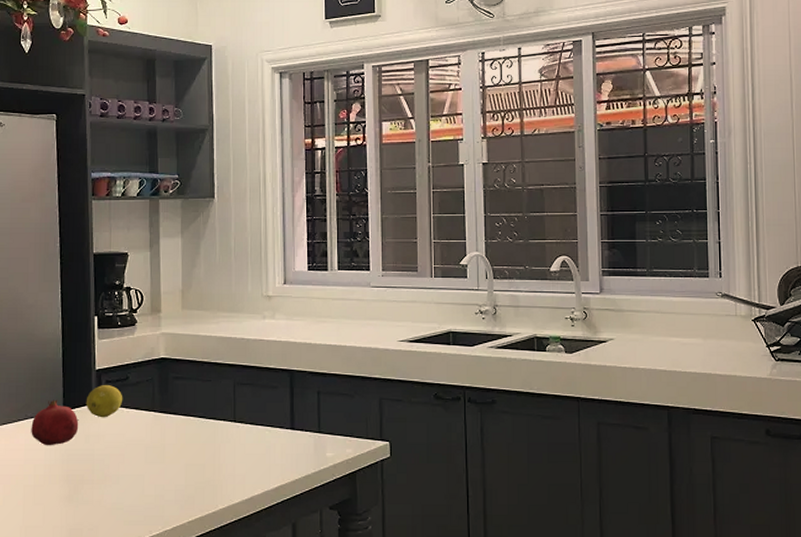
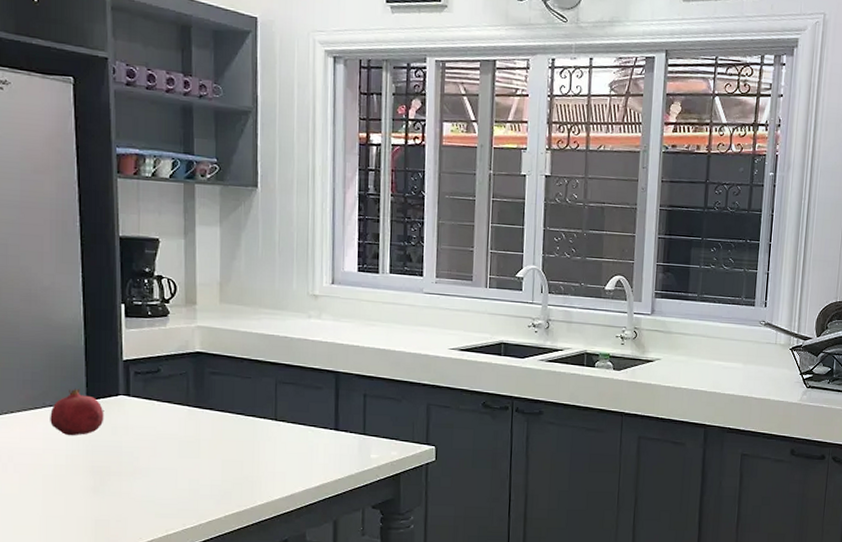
lemon: present [86,385,123,418] -> none [112,376,154,410]

